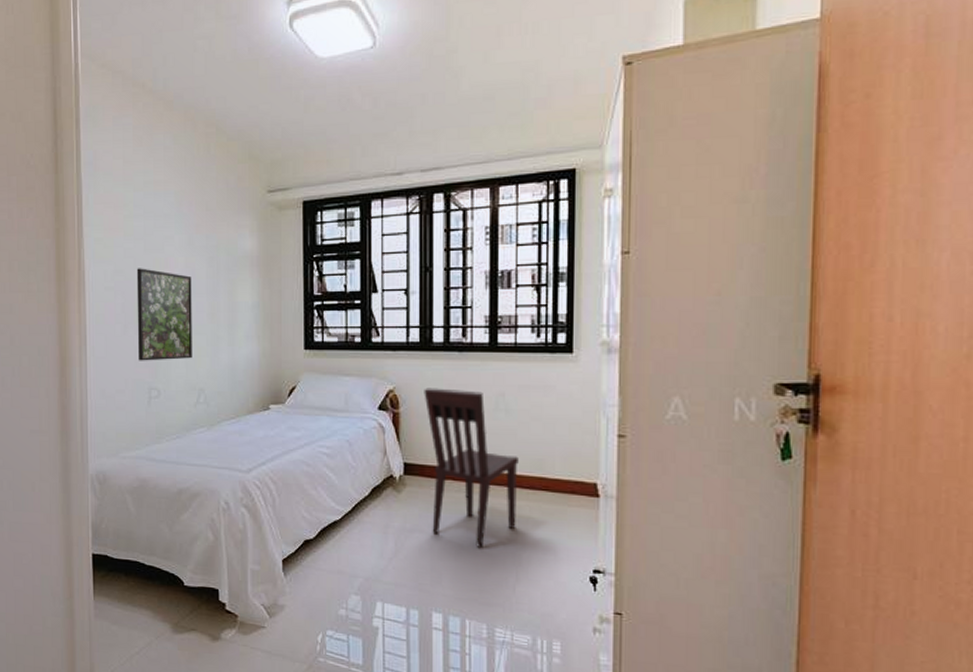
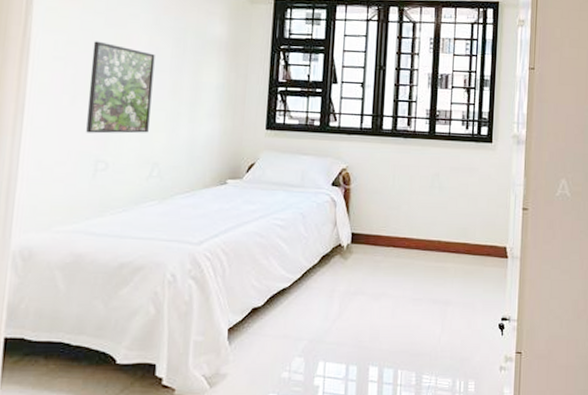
dining chair: present [424,388,519,548] -> none [372,167,448,305]

